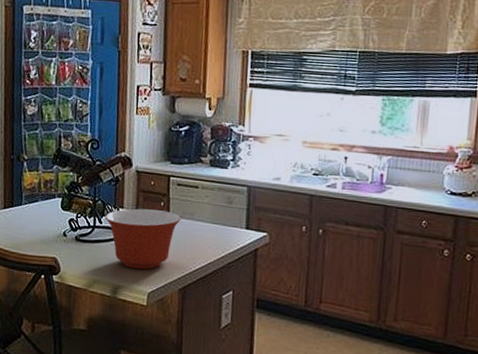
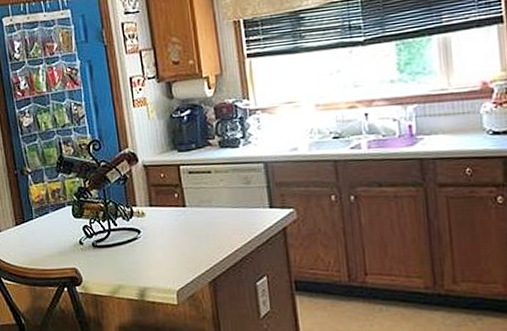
mixing bowl: present [105,208,182,270] -> none [119,202,199,268]

